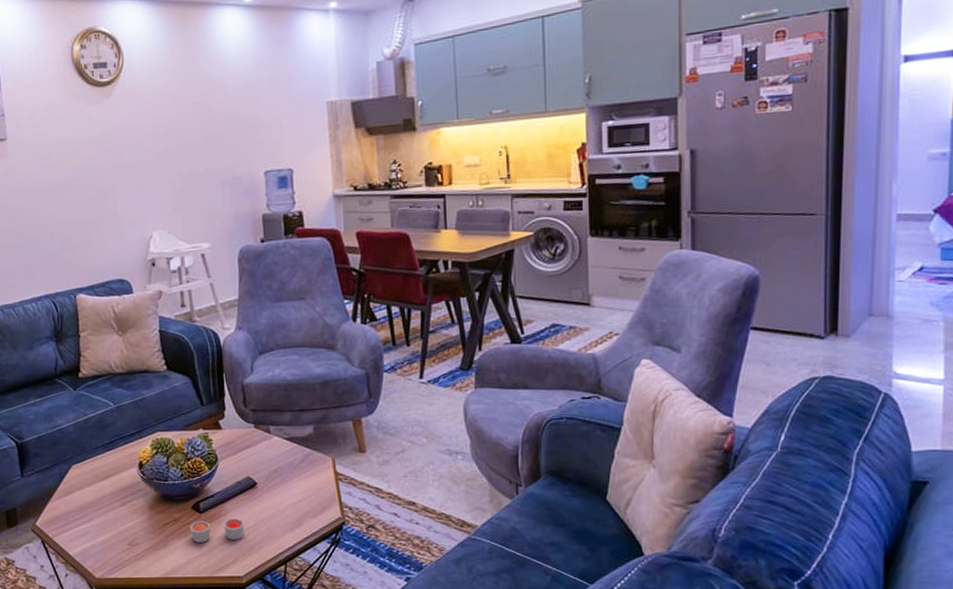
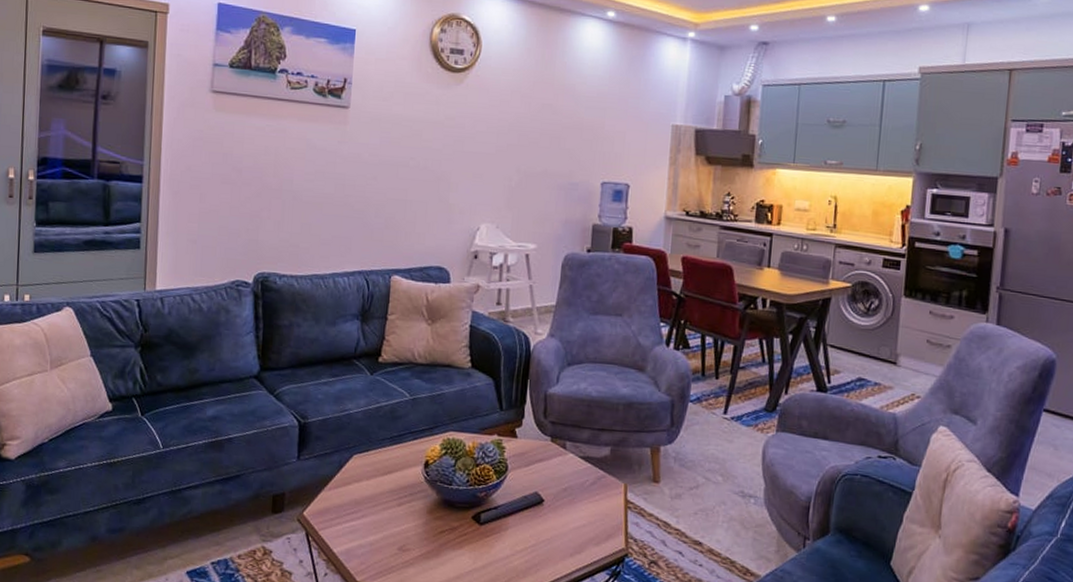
candle: present [189,518,245,543] -> none [466,532,524,559]

